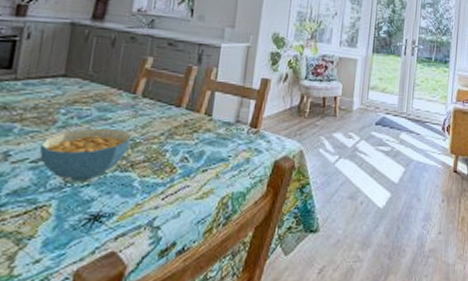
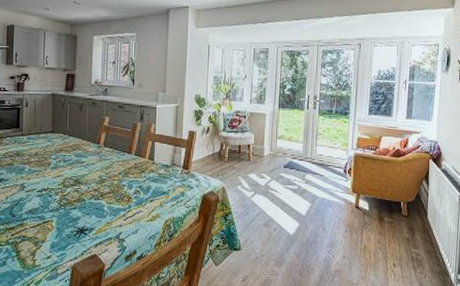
cereal bowl: present [39,127,132,181] -> none [42,168,100,205]

